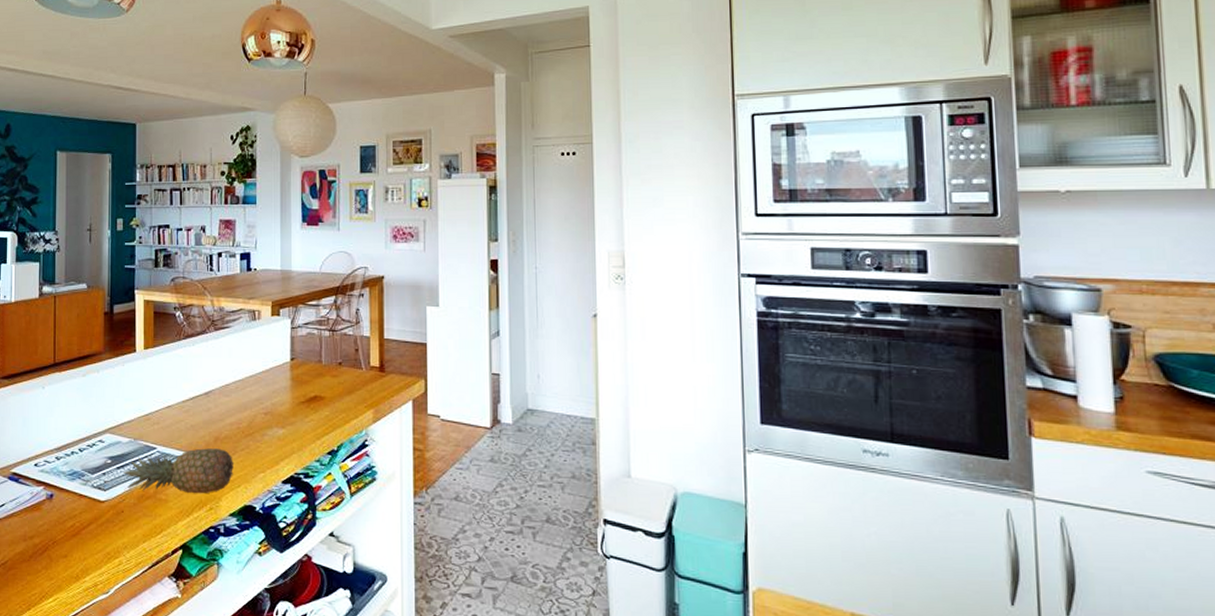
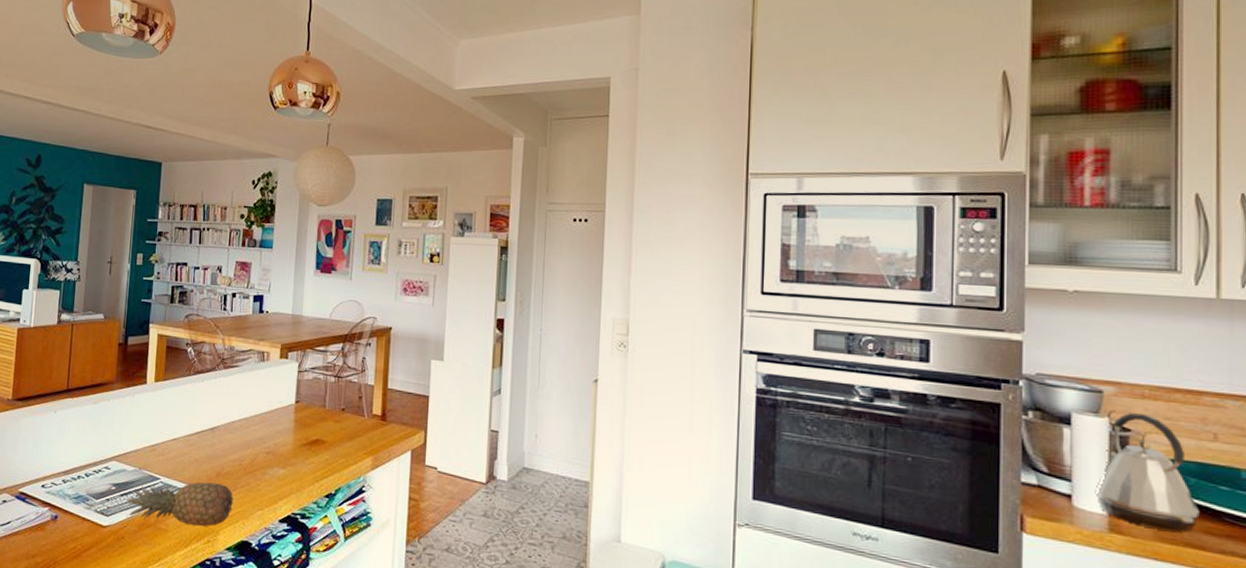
kettle: none [1101,309,1204,426] -> present [1096,413,1200,532]

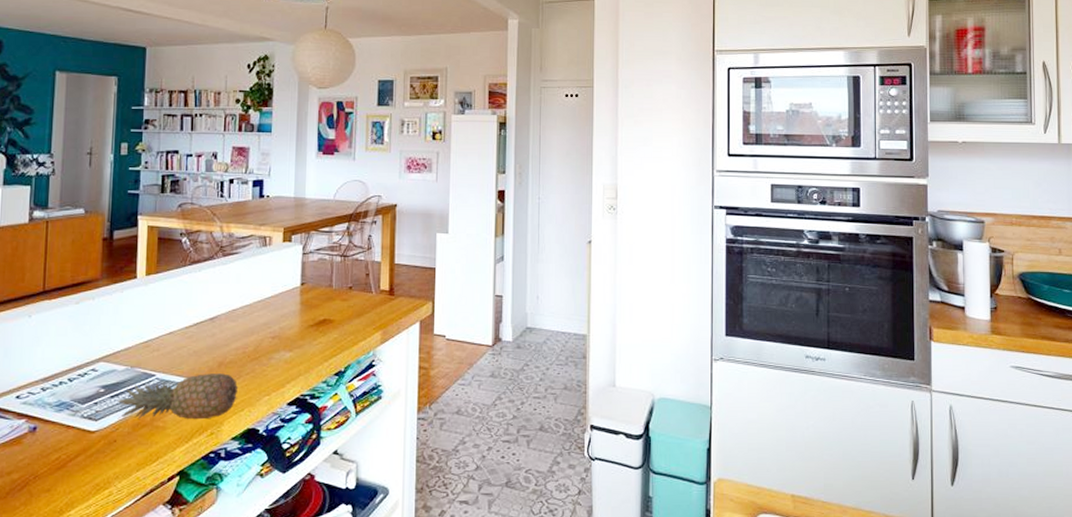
kettle: present [1096,413,1200,532] -> none [982,238,1051,329]

